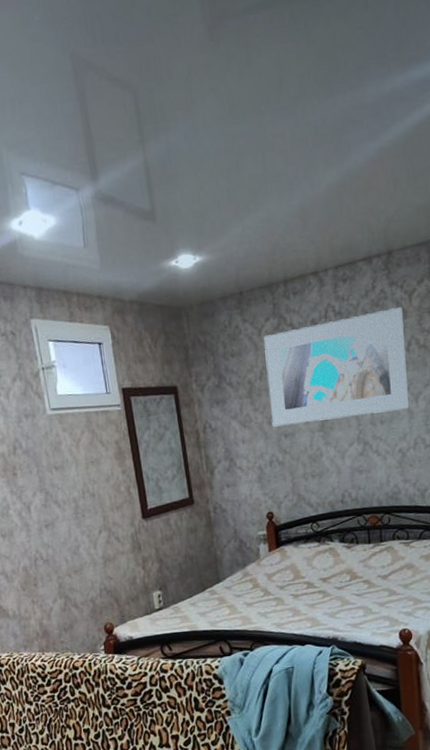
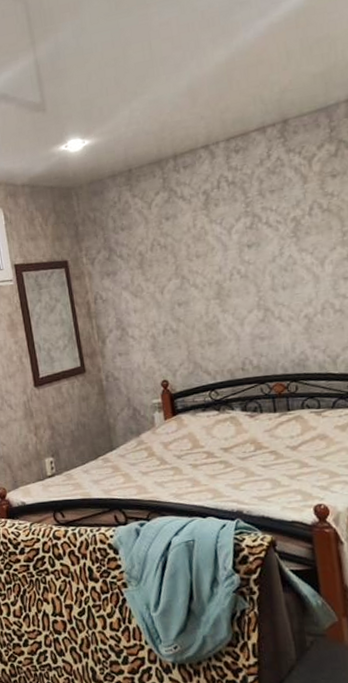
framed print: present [264,307,409,427] -> none [154,173,314,296]

